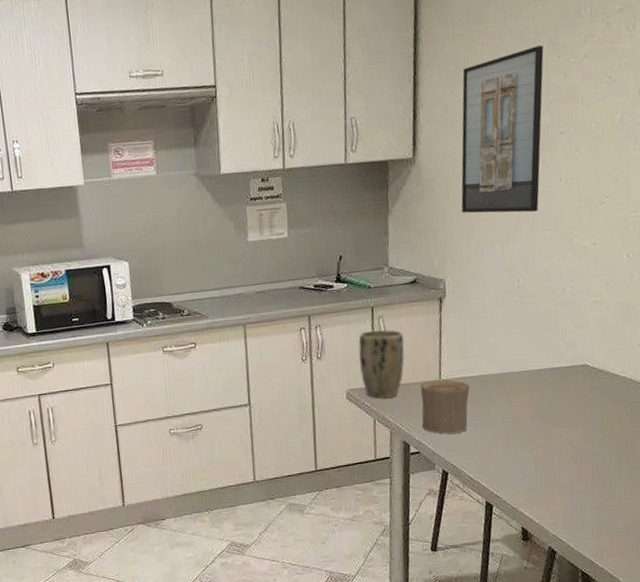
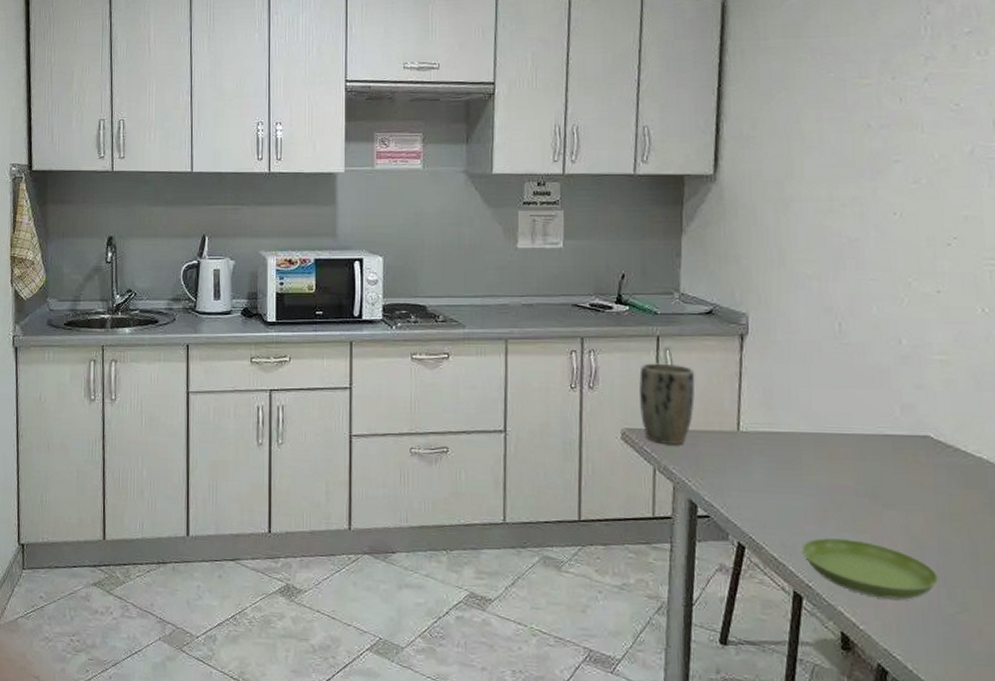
cup: present [420,380,470,434] -> none [713,431,776,499]
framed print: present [461,45,544,214] -> none [770,65,874,248]
saucer: none [491,455,594,497] -> present [801,538,940,600]

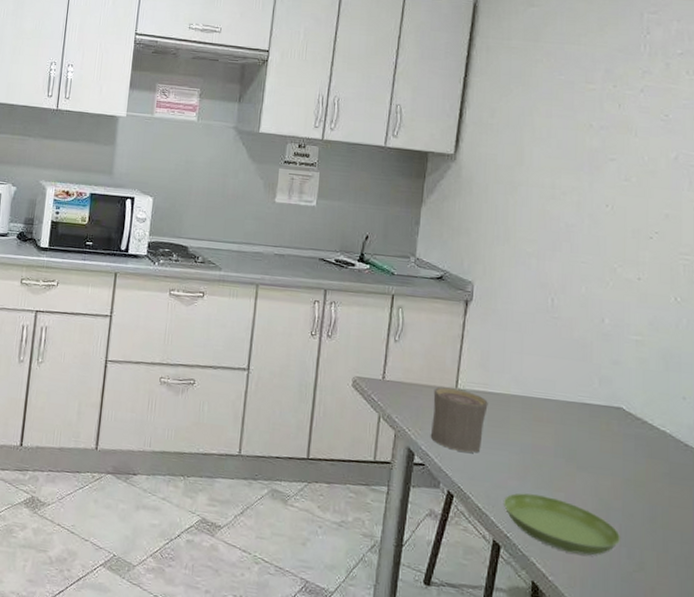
plant pot: present [639,363,695,444] -> none [371,318,423,396]
cup: none [713,431,776,499] -> present [430,387,488,453]

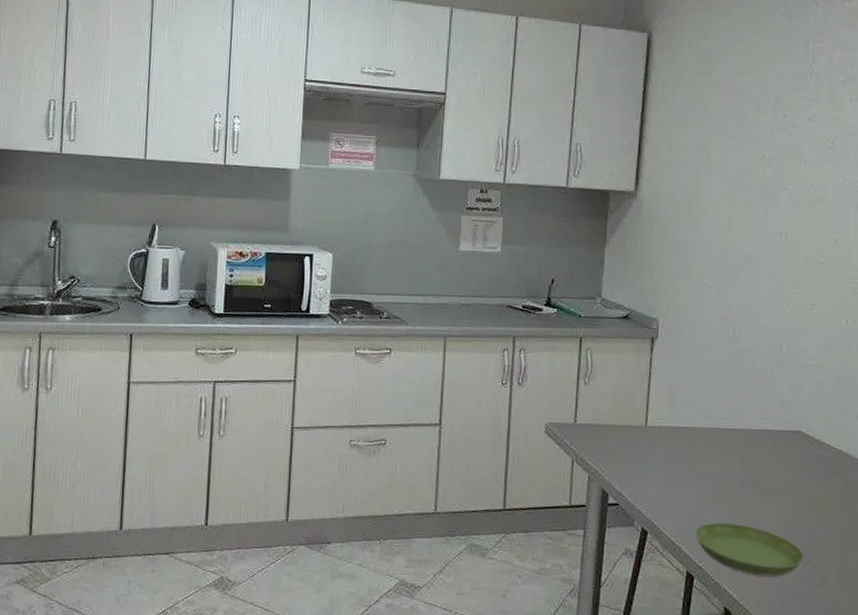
cup: present [430,387,488,453] -> none [623,426,677,488]

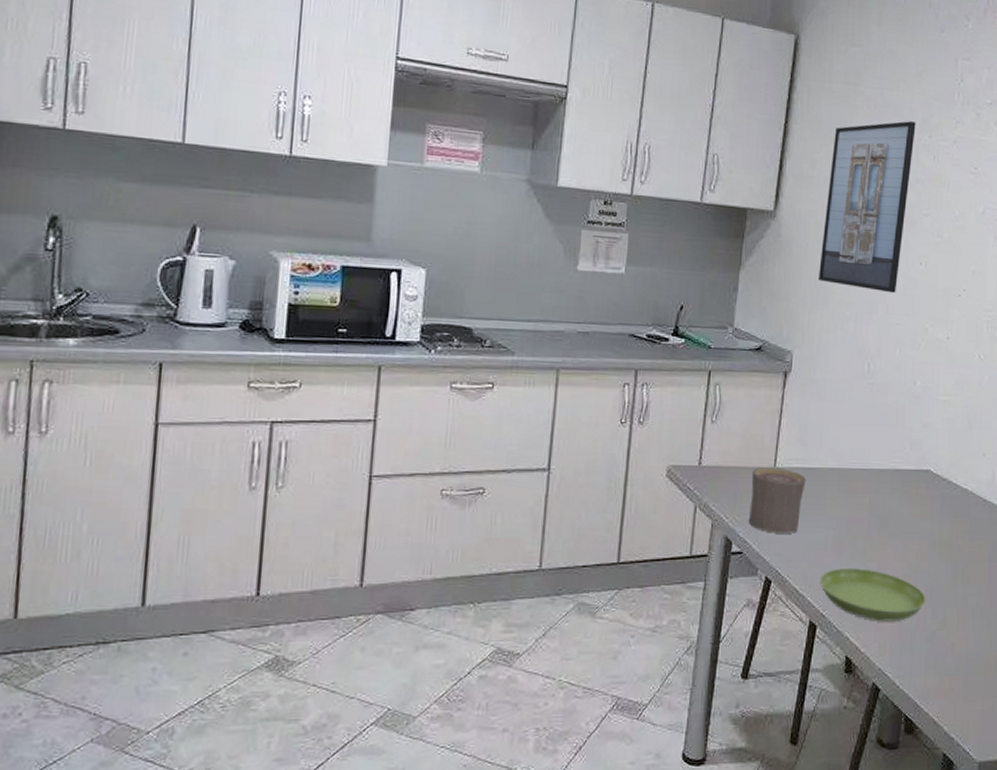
cup: none [623,426,677,488] -> present [748,467,806,533]
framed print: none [680,103,769,264] -> present [819,121,916,294]

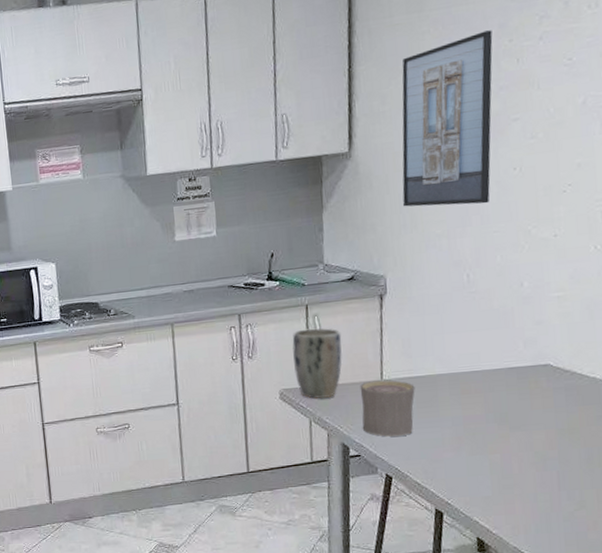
plant pot: none [687,398,741,481] -> present [292,328,343,399]
saucer: present [819,568,927,622] -> none [440,460,560,506]

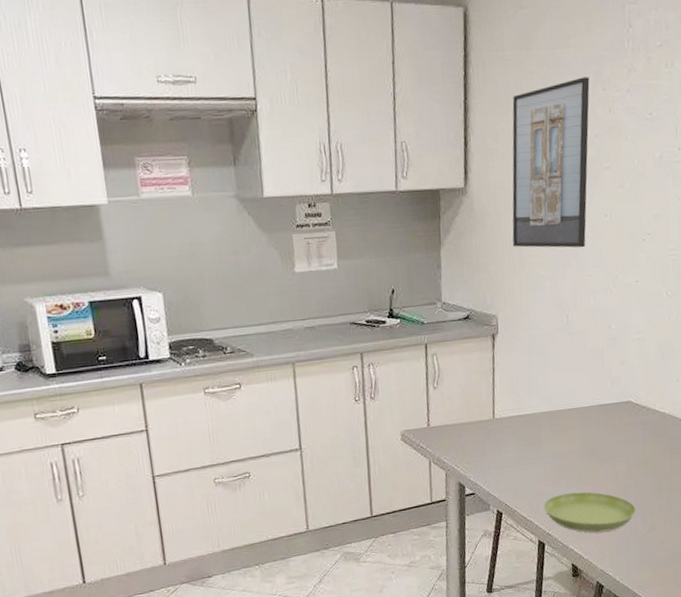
plant pot: present [292,328,343,399] -> none [412,367,459,439]
cup: present [360,380,415,437] -> none [474,418,522,474]
saucer: none [440,460,560,506] -> present [543,491,637,533]

